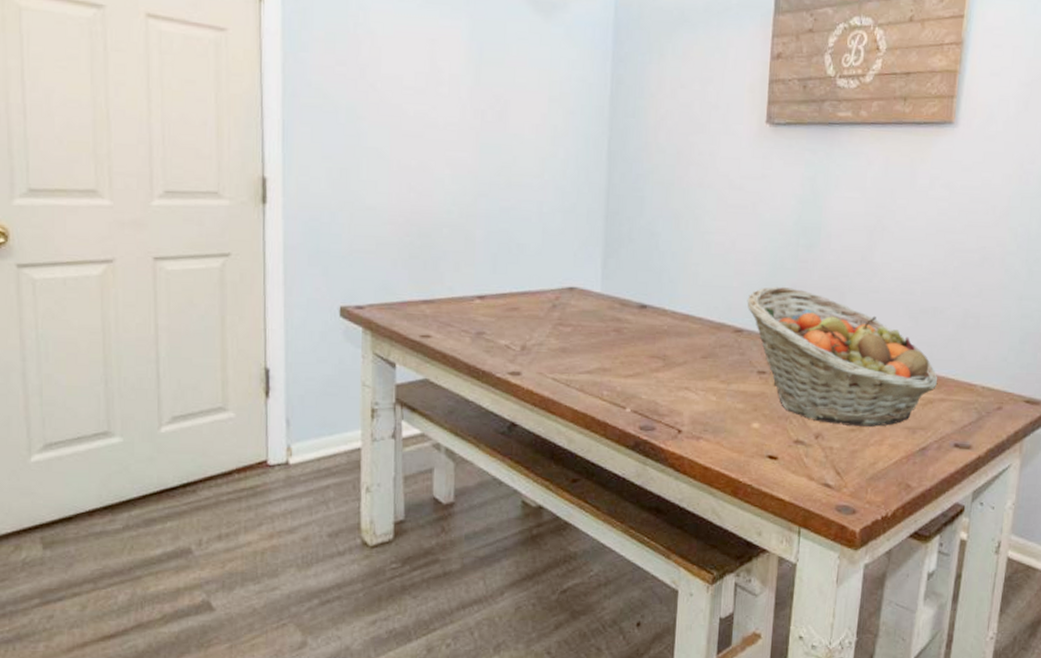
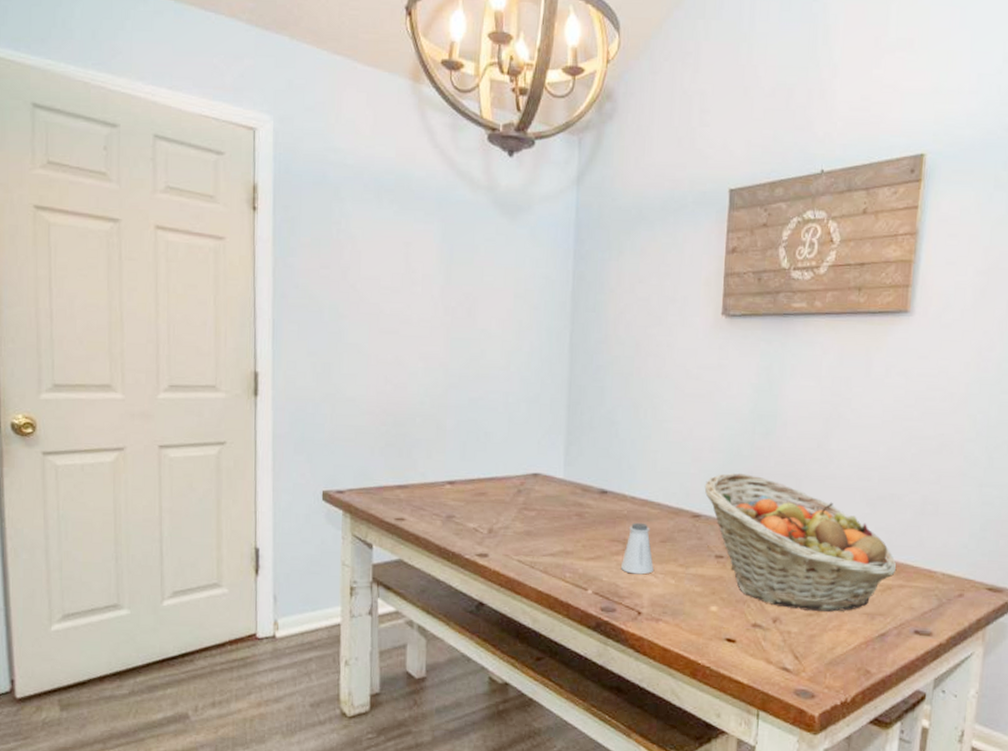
saltshaker: none [661,338,694,392] -> present [621,522,654,575]

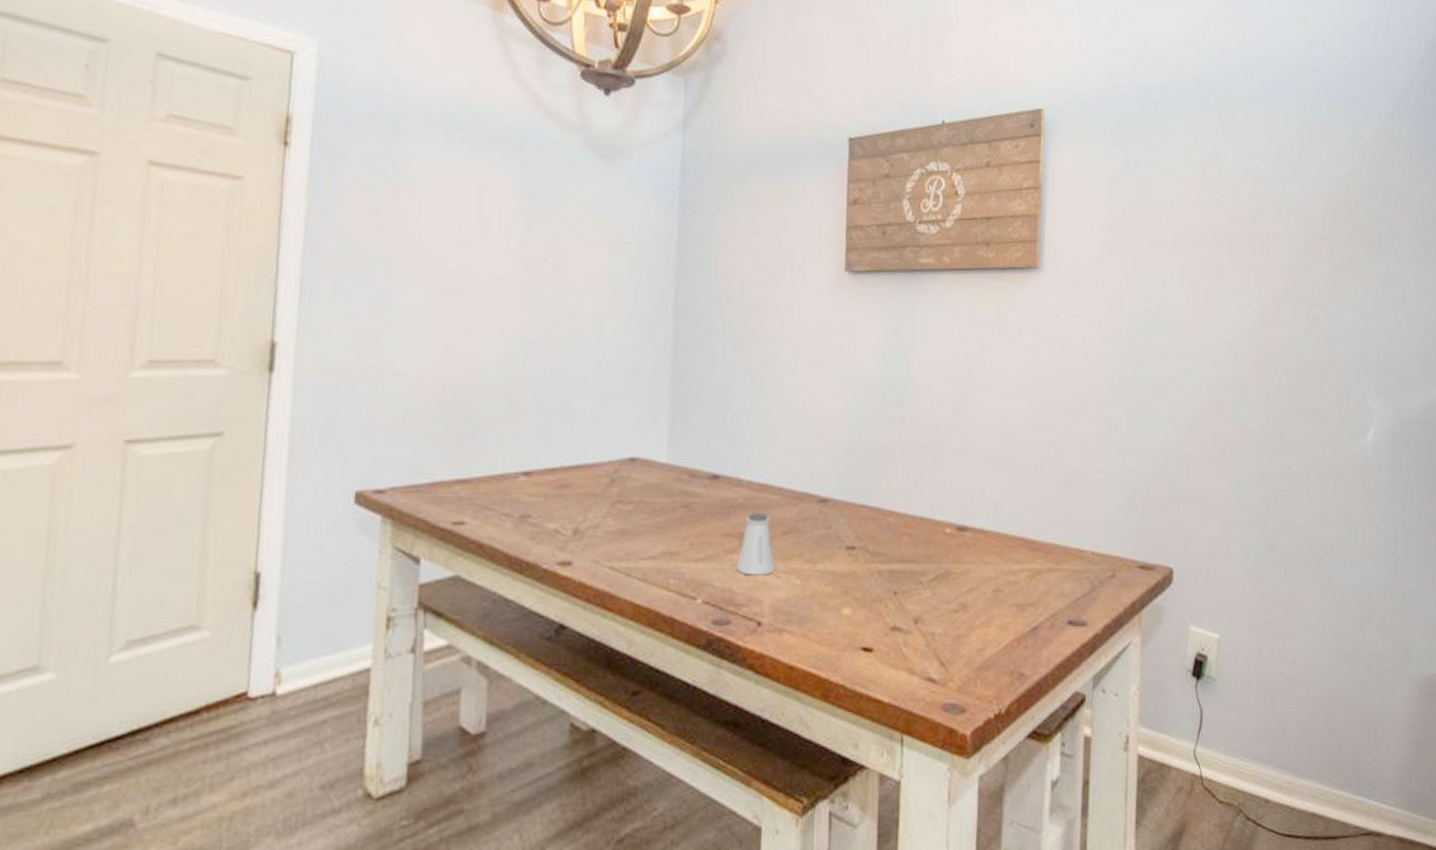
fruit basket: present [704,472,897,612] -> none [831,447,1045,606]

